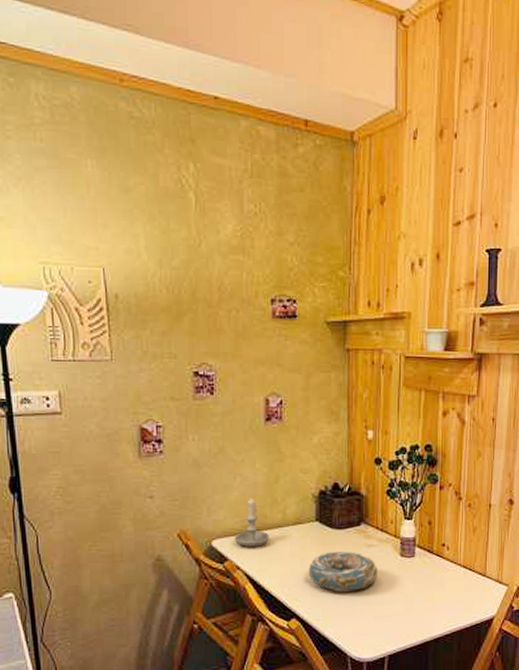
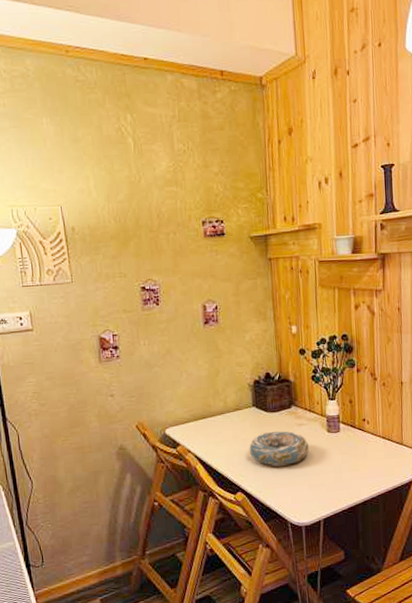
candle: present [235,497,269,547] -> none [185,390,214,433]

